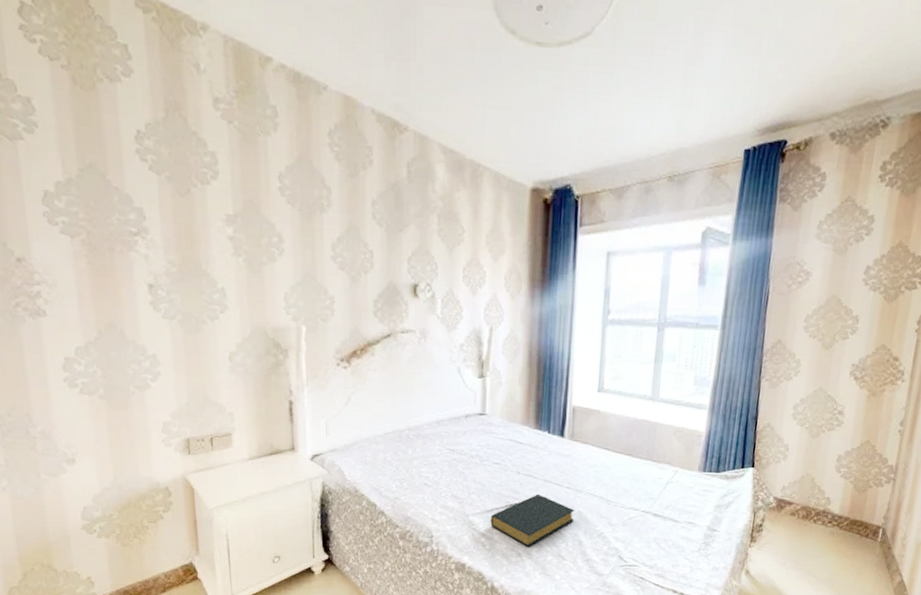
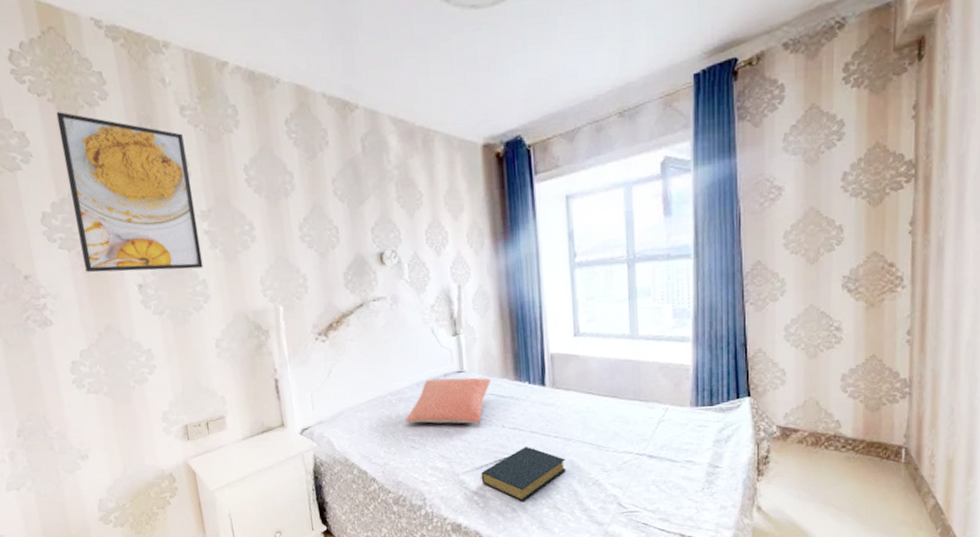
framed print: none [70,82,224,275] -> present [56,112,204,273]
pillow: none [420,418,511,467] -> present [404,377,491,424]

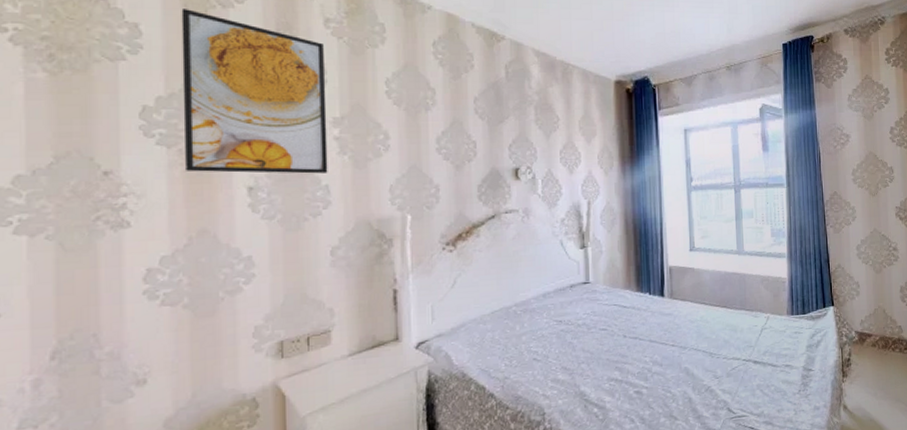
pillow: present [404,377,491,424] -> none [528,288,614,335]
hardback book: present [481,446,567,501] -> none [601,355,682,411]

